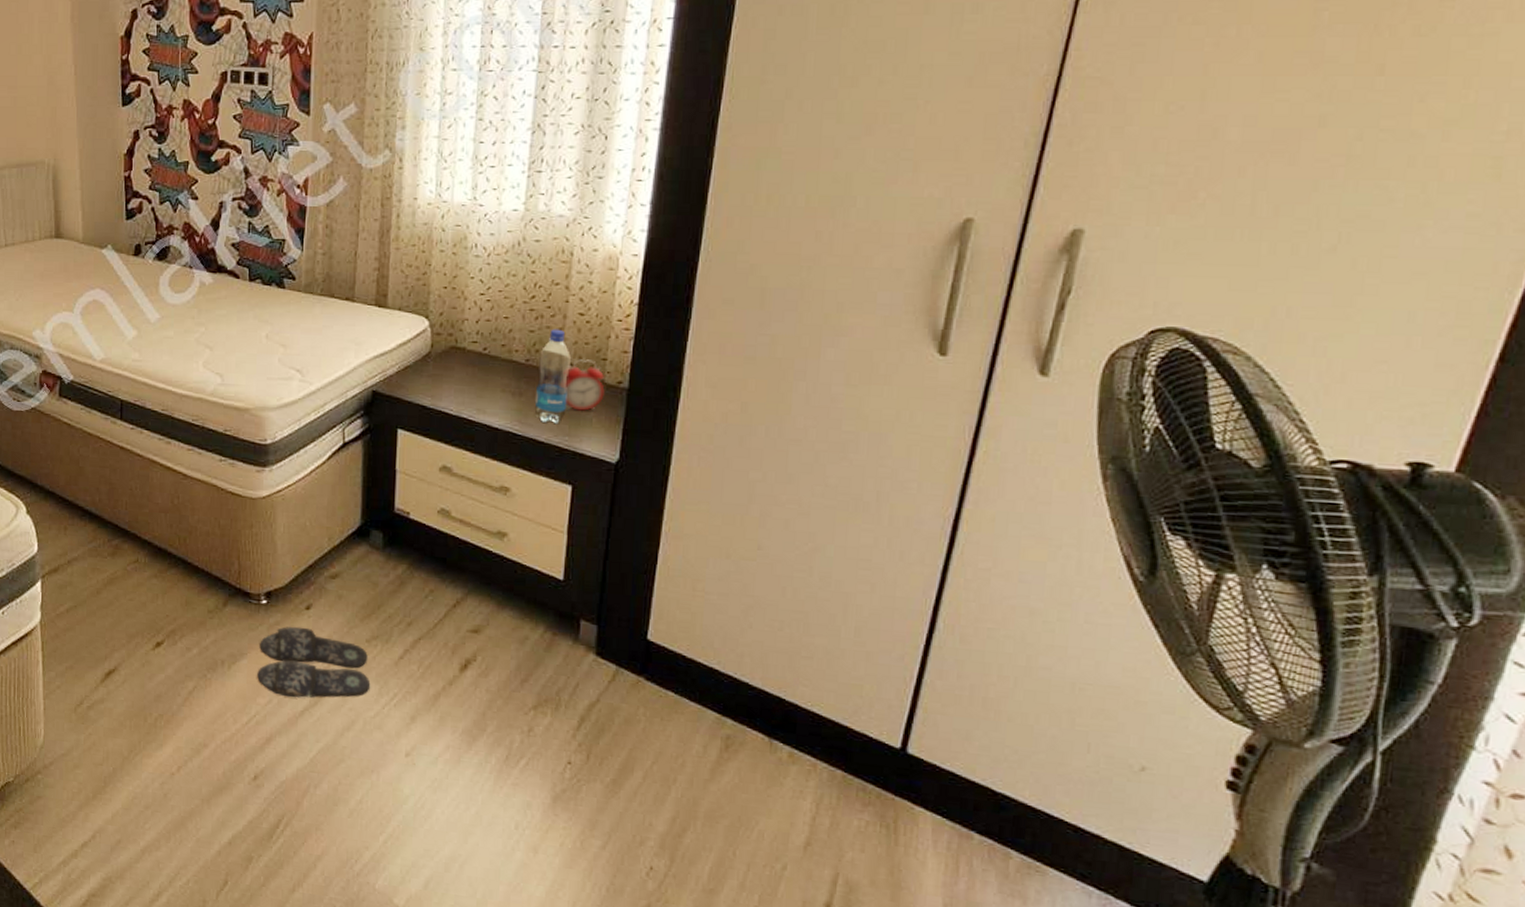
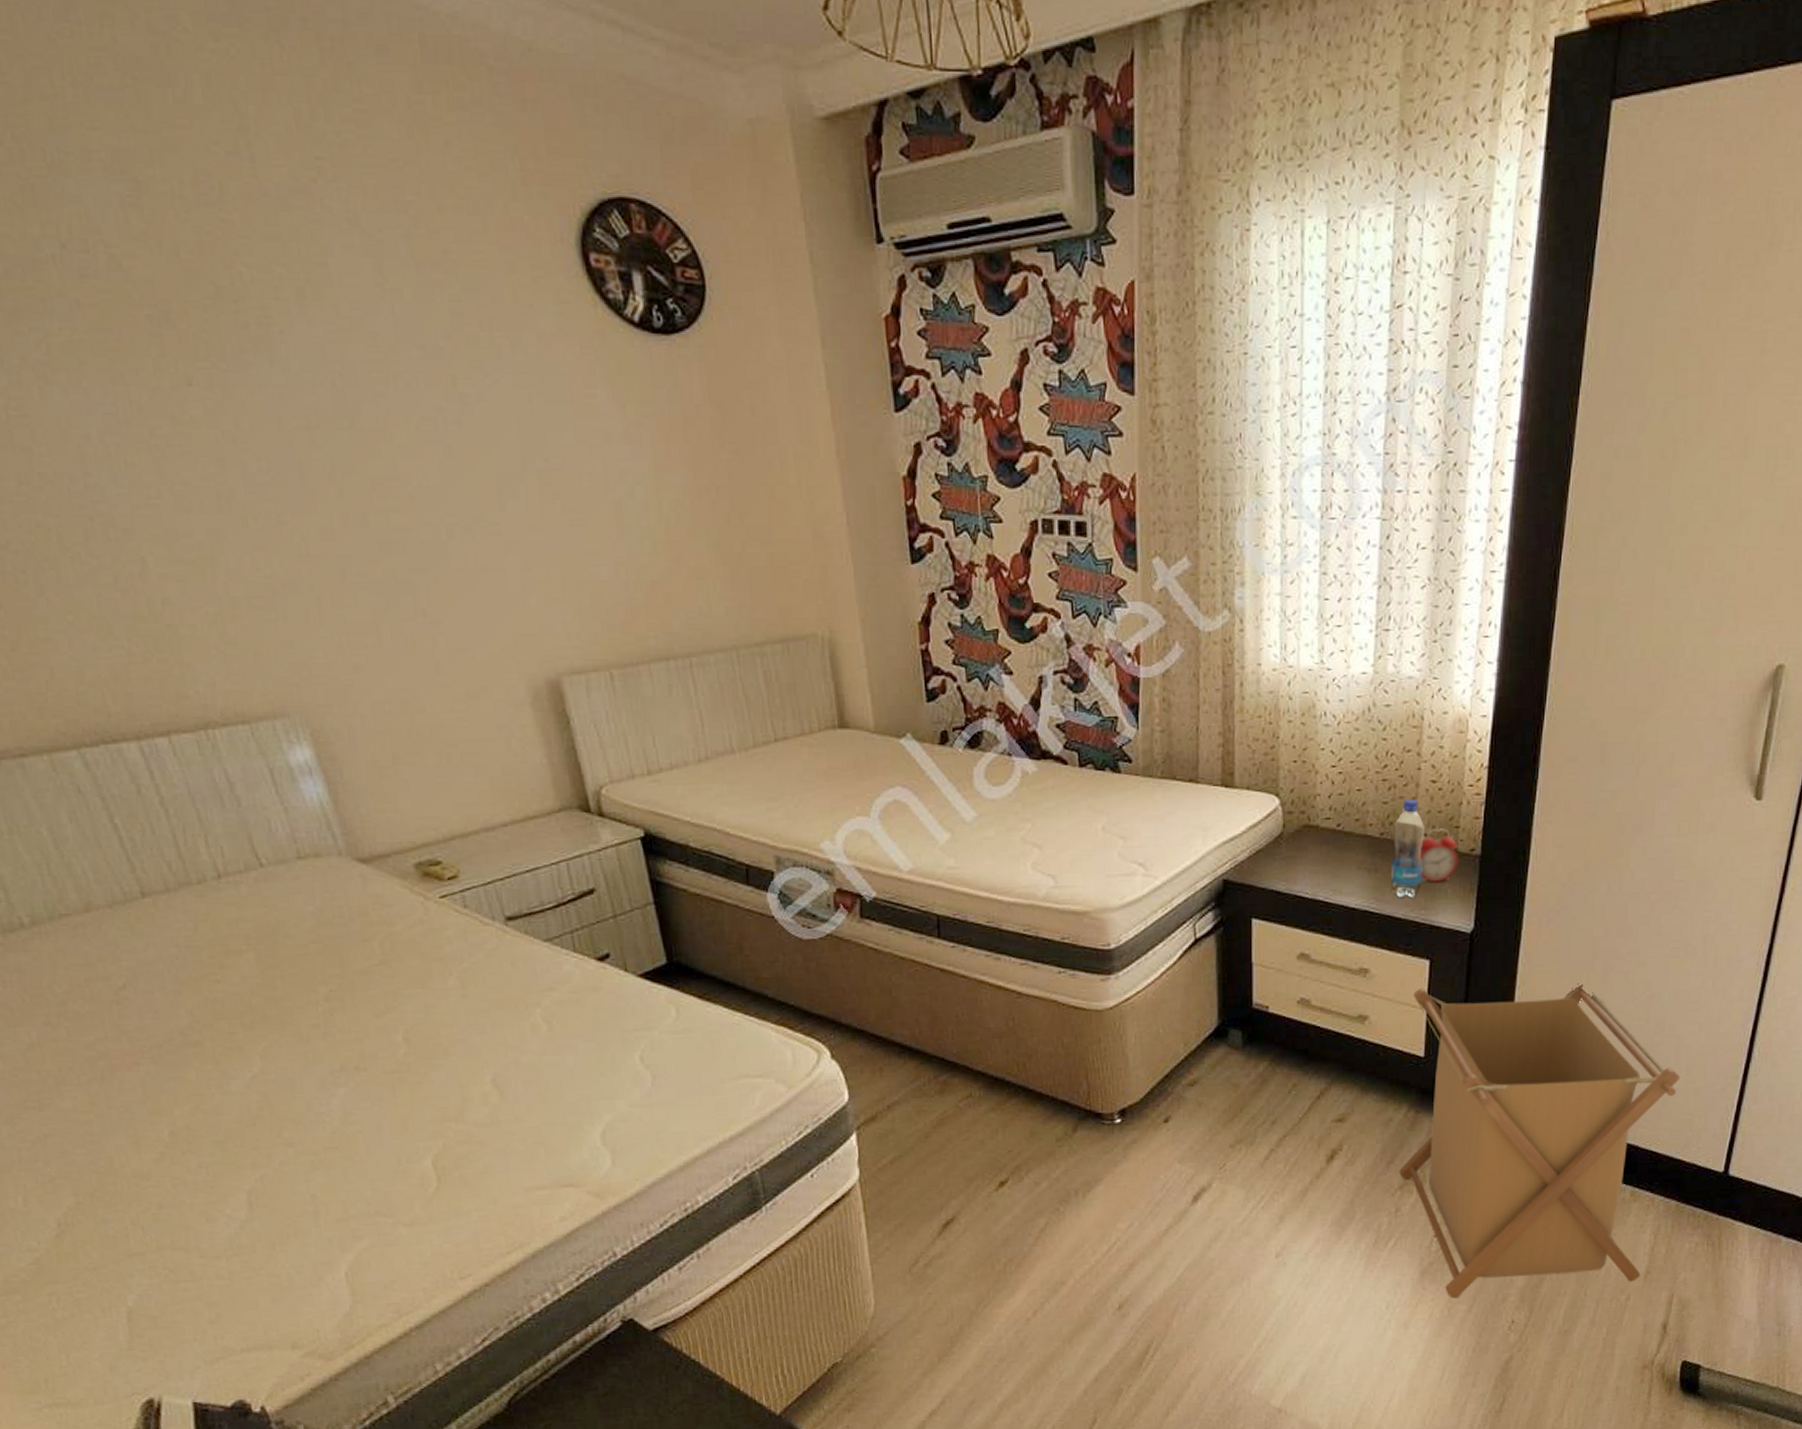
slippers: present [257,626,369,698] -> none [1115,1142,1235,1217]
laundry basket: none [533,511,847,851] -> present [1399,983,1679,1299]

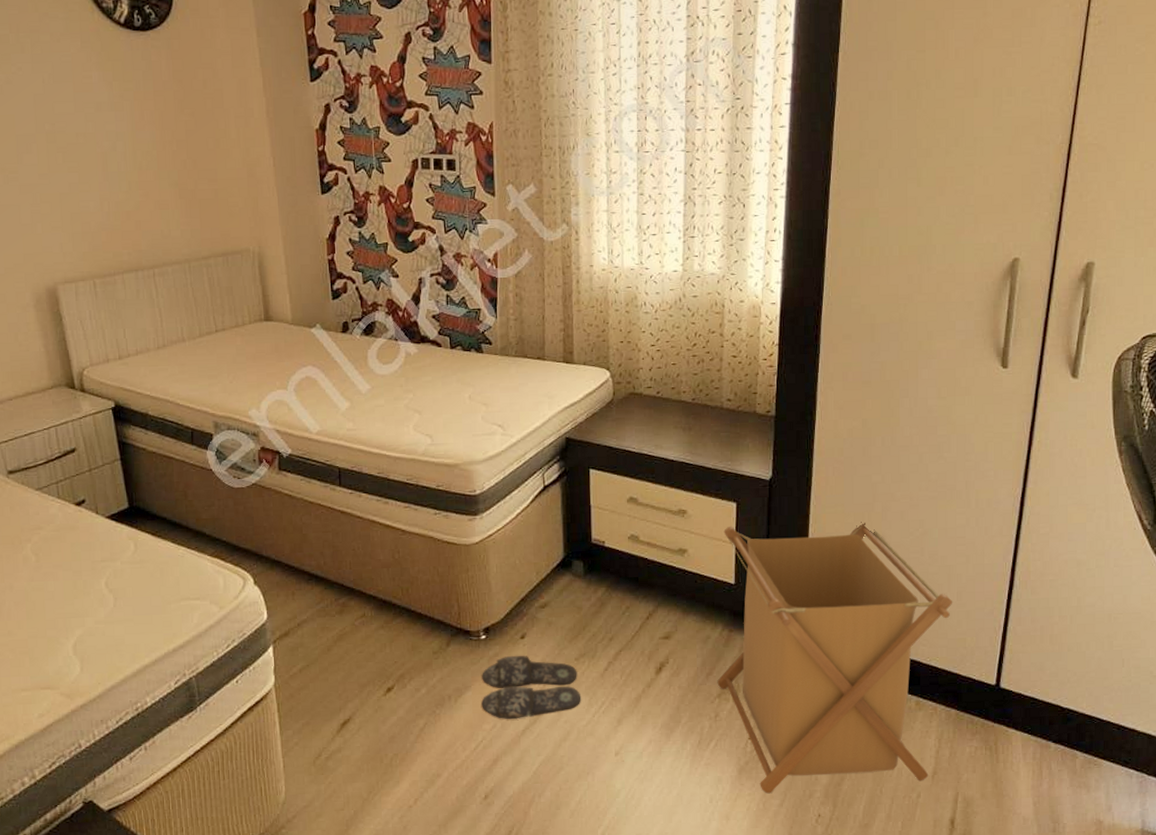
slippers: none [1115,1142,1235,1217] -> present [481,655,580,719]
bottle: present [1390,798,1424,899] -> none [701,370,728,452]
alarm clock: present [1420,828,1458,883] -> none [726,394,757,439]

